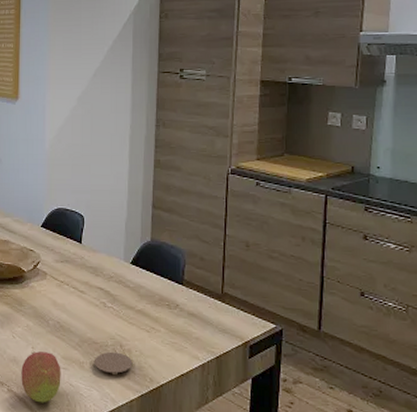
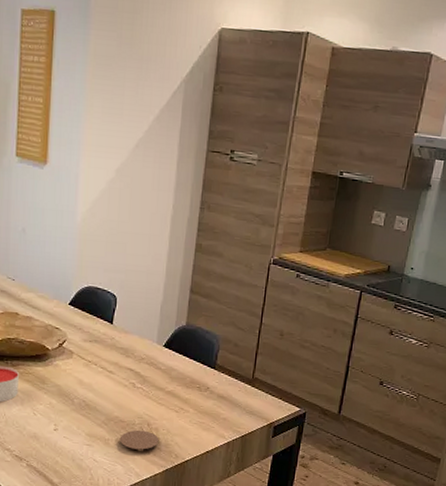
fruit: present [21,351,61,403] -> none [41,428,85,477]

